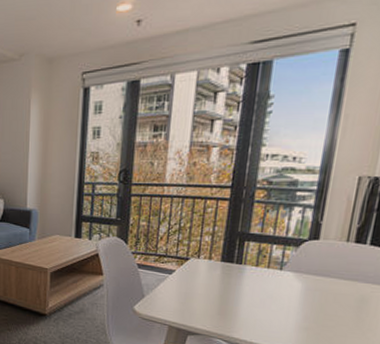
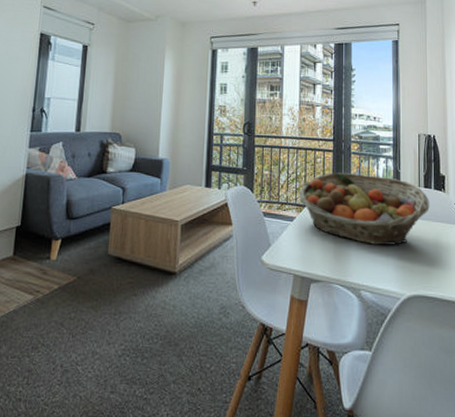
fruit basket: none [180,224,360,306] -> present [298,173,430,246]

